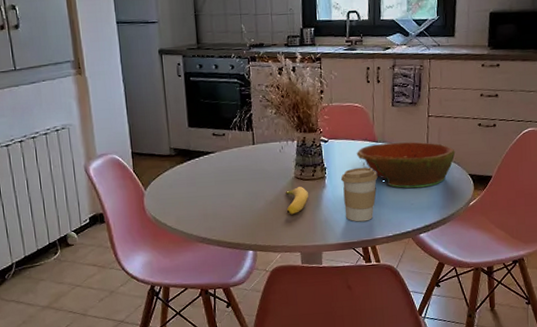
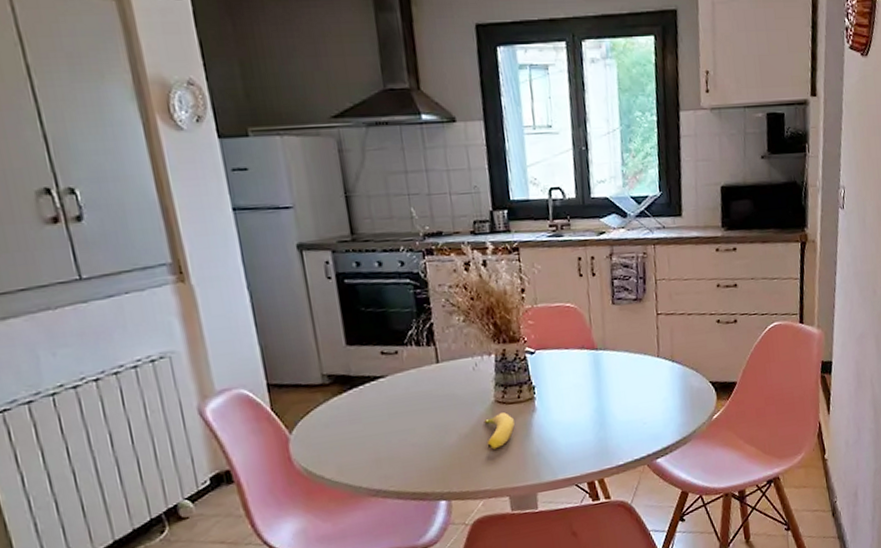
coffee cup: present [340,167,378,222] -> none [554,381,601,451]
bowl: present [357,142,455,188] -> none [572,346,692,405]

